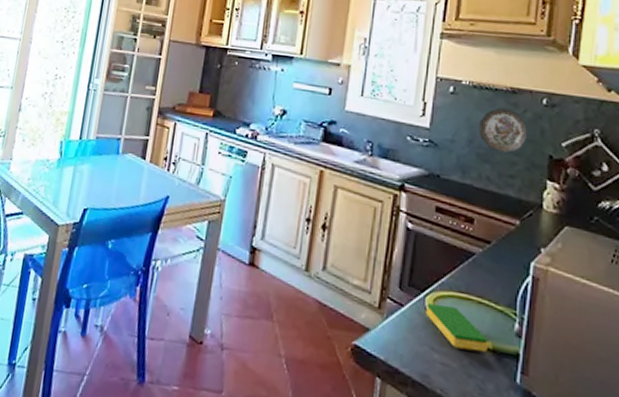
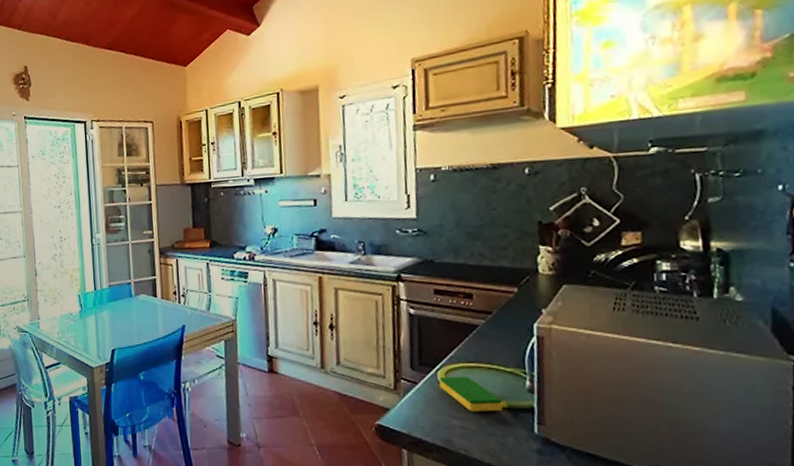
decorative plate: present [479,107,527,154] -> none [464,185,514,228]

